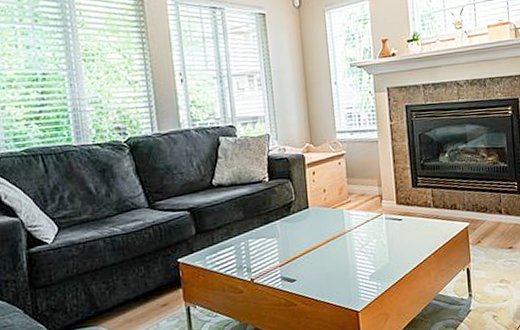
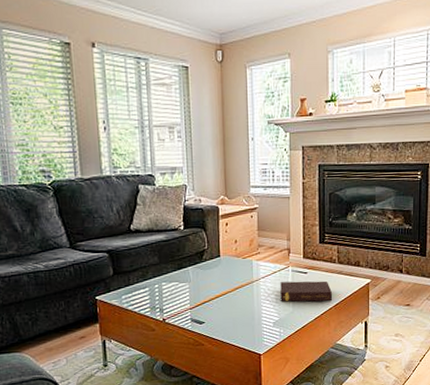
book: none [374,227,431,253] -> present [280,281,333,302]

